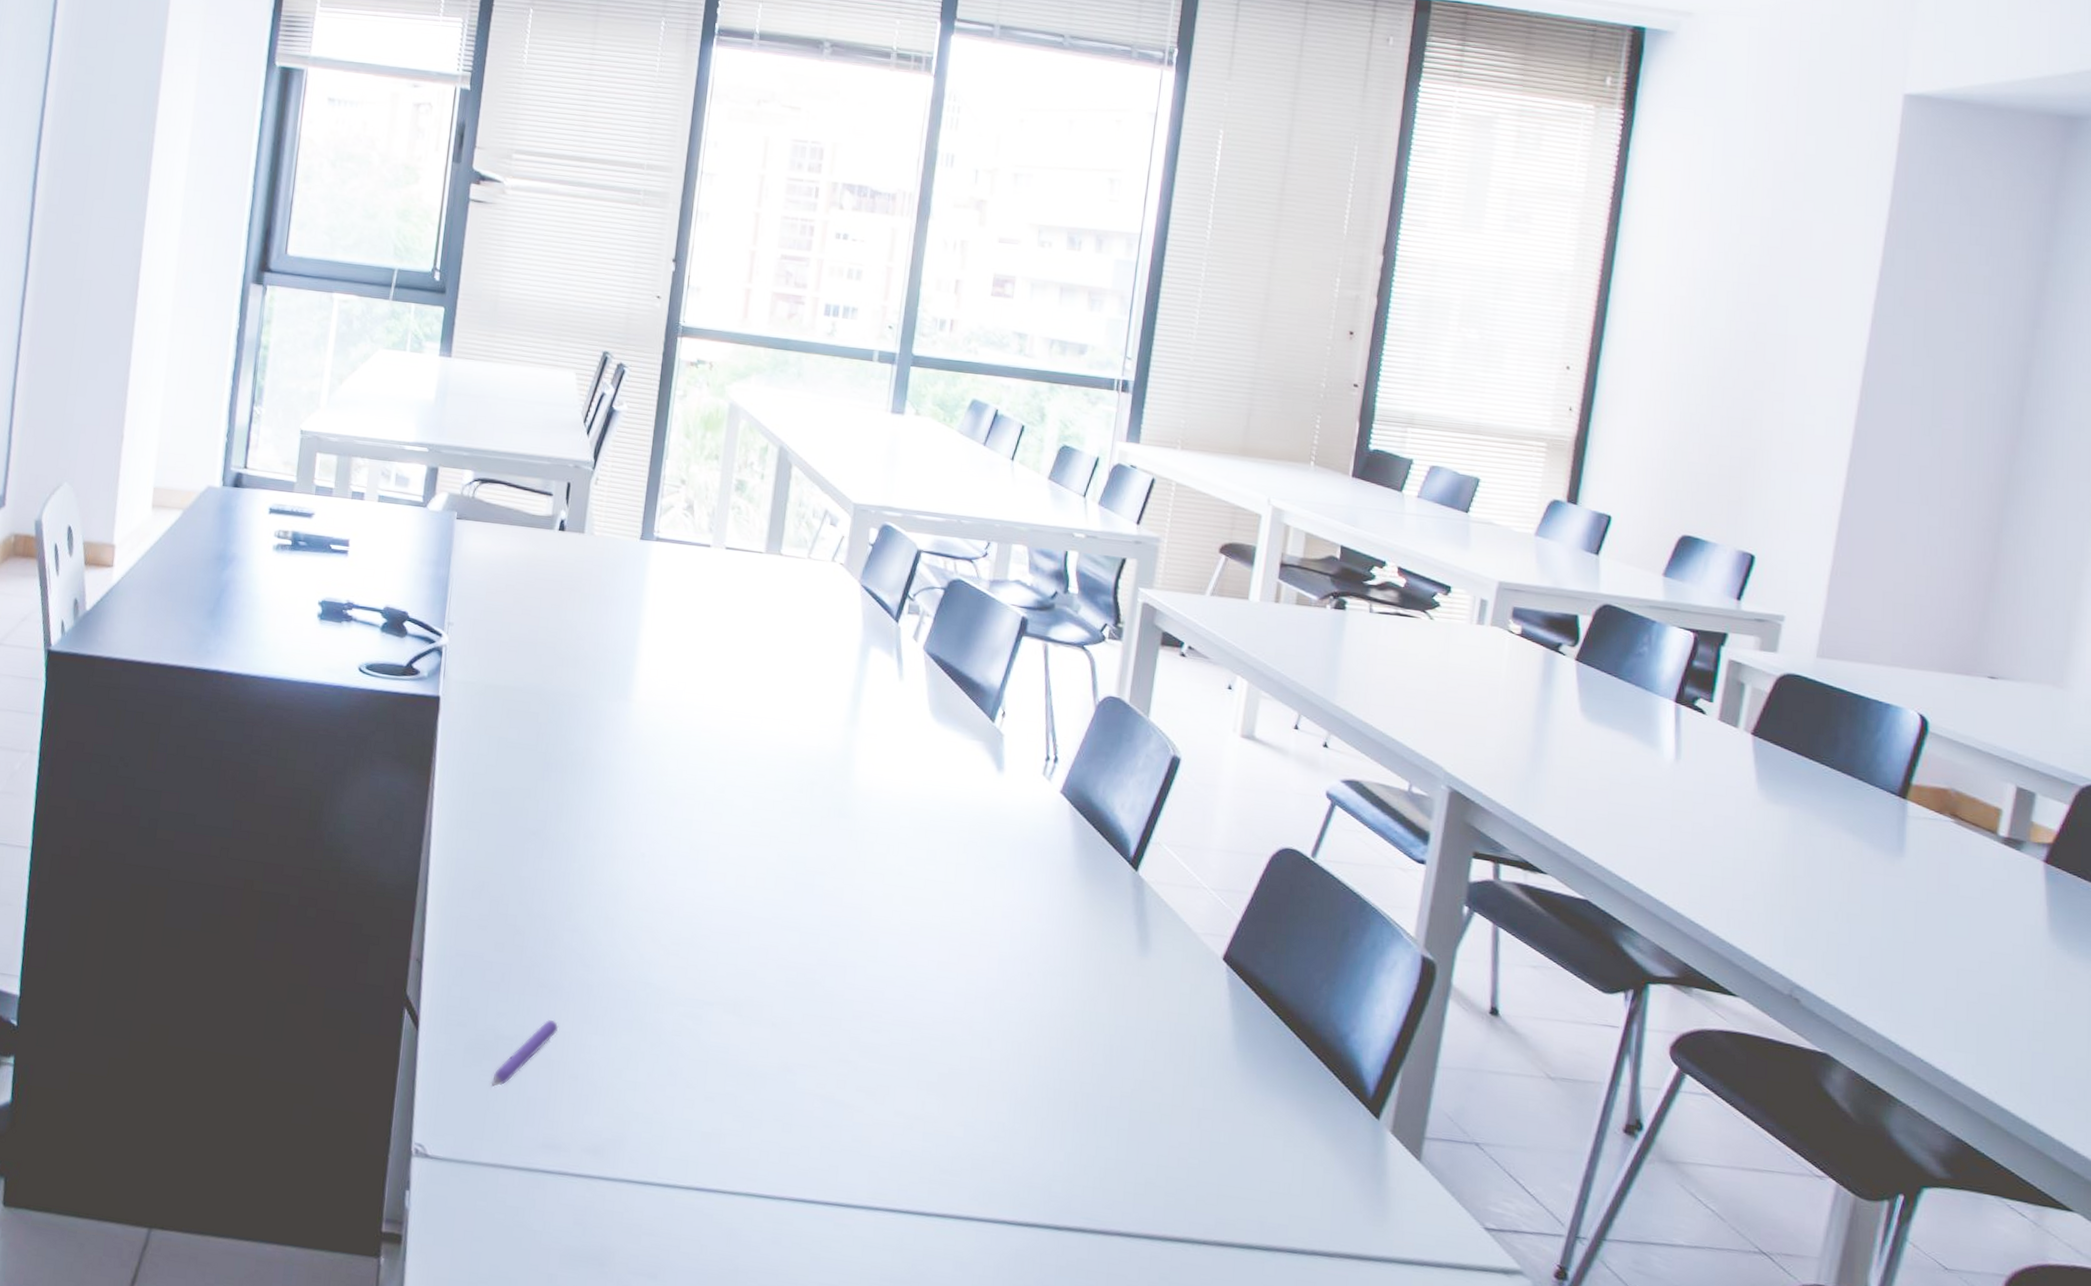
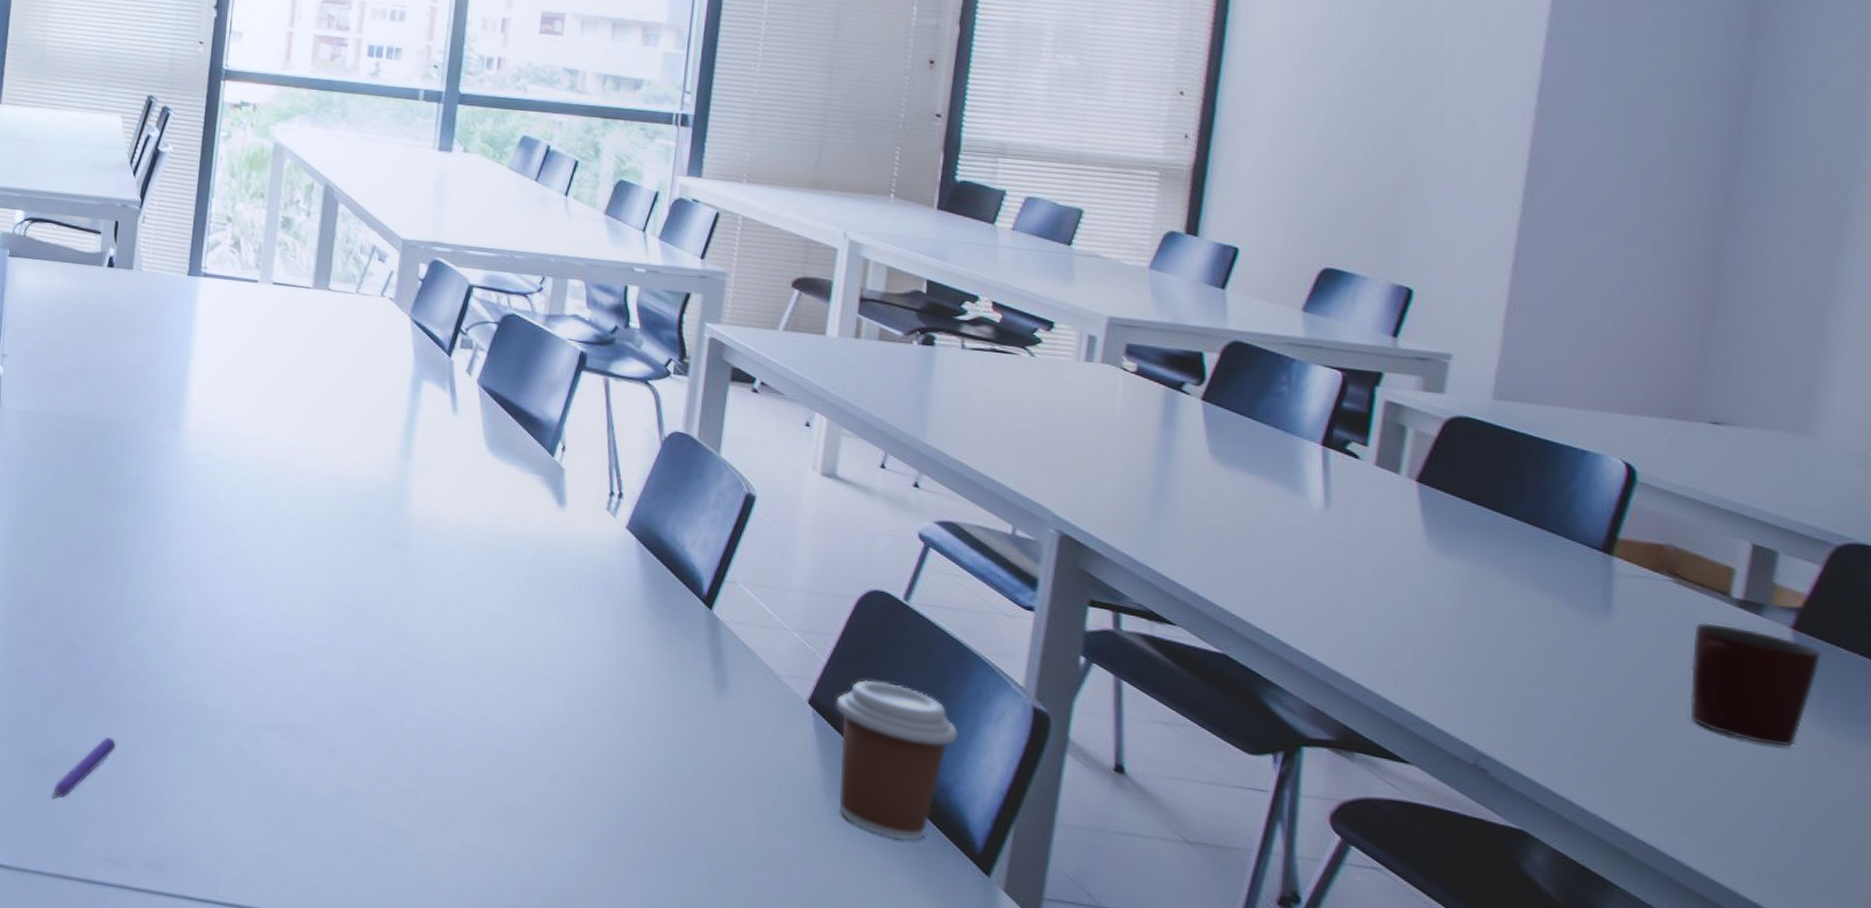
coffee cup: none [1247,934,1356,1089] -> present [835,679,959,841]
mug: none [1962,858,2065,969] -> present [1689,622,1821,748]

